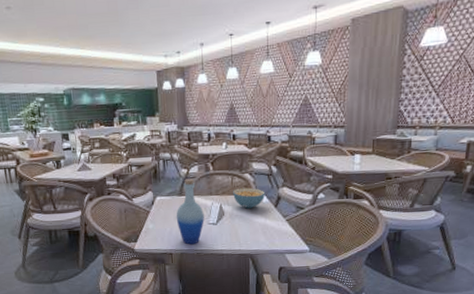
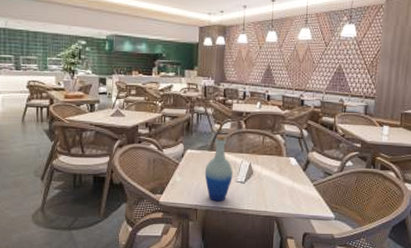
cereal bowl: present [233,187,266,209] -> none [263,148,295,170]

